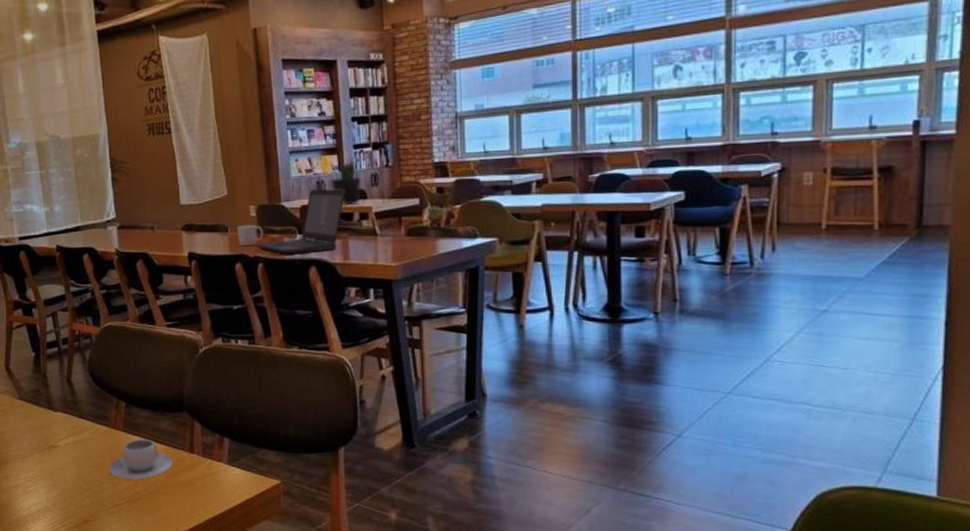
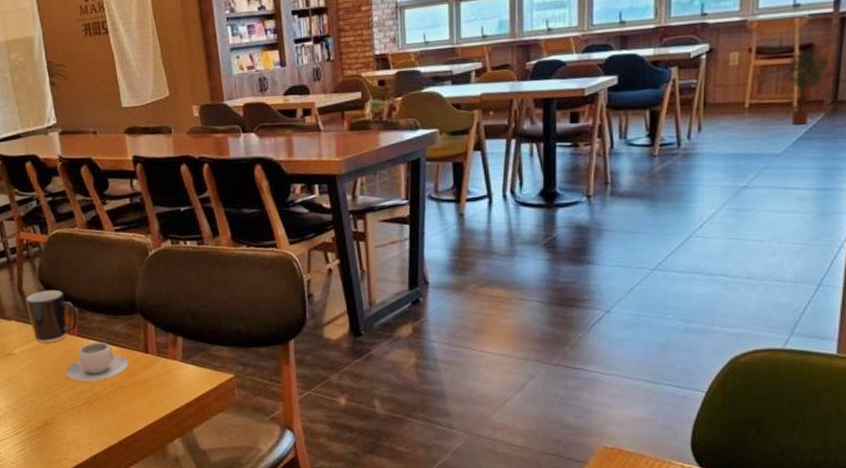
mug: none [73,382,124,437] -> present [25,289,78,344]
mug: present [236,224,263,247] -> none [180,124,208,148]
laptop computer: present [256,189,345,255] -> none [201,85,287,155]
planter: present [329,158,361,205] -> none [271,53,303,102]
potted tree: none [861,174,911,249] -> present [782,52,829,125]

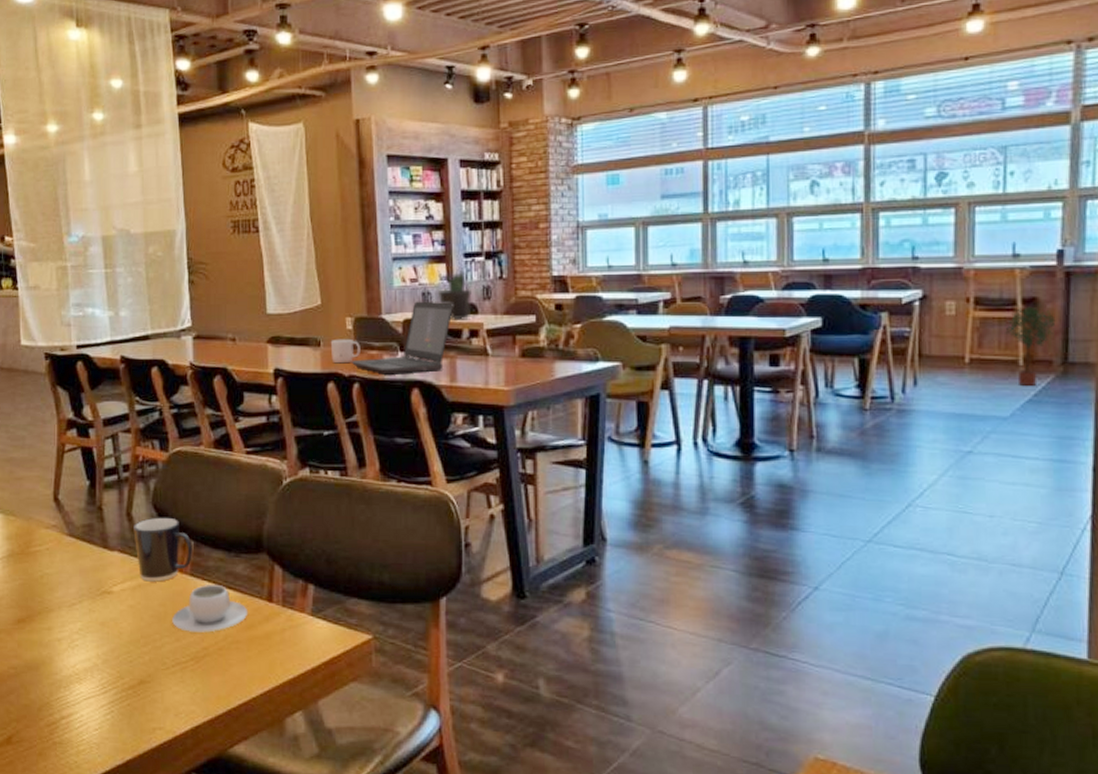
mug: none [180,124,208,148] -> present [330,338,360,364]
laptop computer: none [201,85,287,155] -> present [352,301,453,375]
planter: none [271,53,303,102] -> present [437,268,472,320]

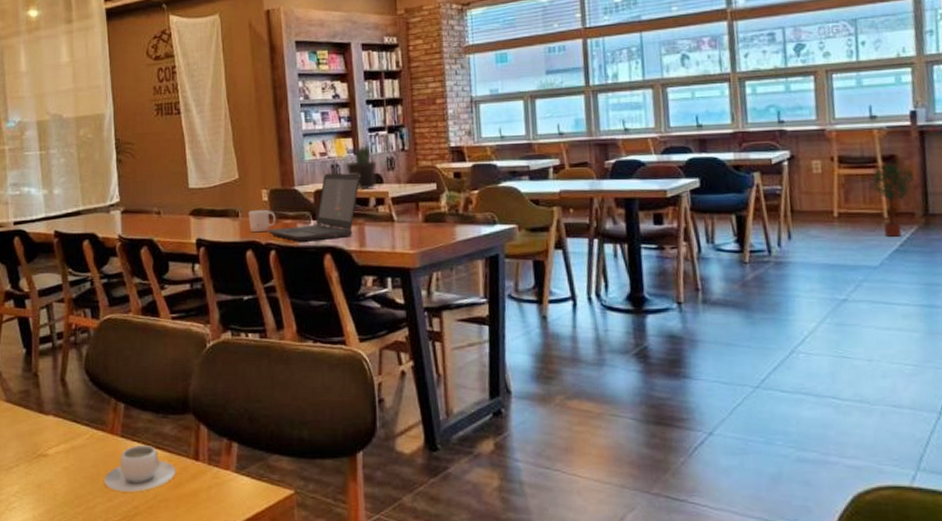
mug: present [133,517,192,582] -> none [67,381,123,444]

